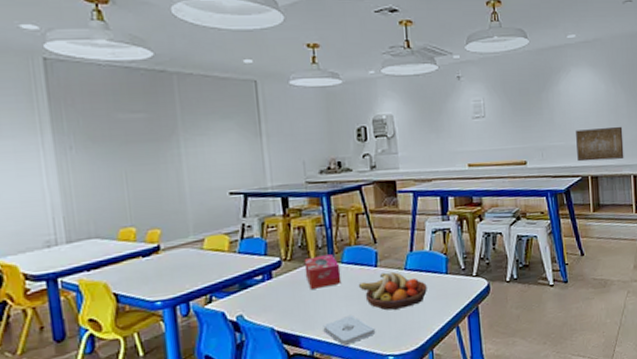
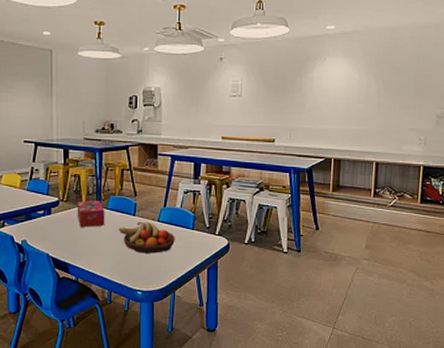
notepad: present [323,315,376,345] -> none [87,253,129,276]
wall art: present [576,126,624,162] -> none [323,115,371,145]

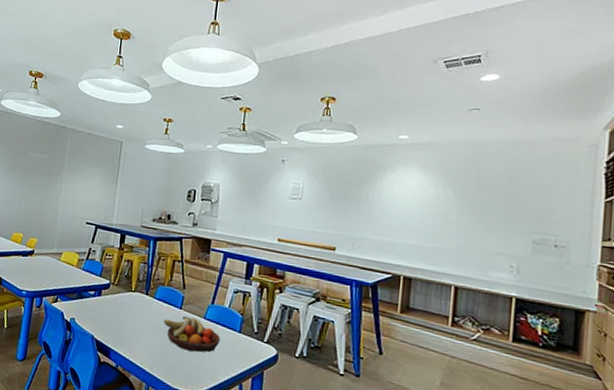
tissue box: present [77,201,105,227] -> none [125,286,153,315]

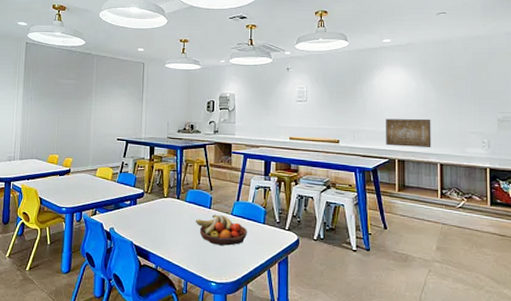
wall art: none [391,228,449,266] -> present [386,118,432,147]

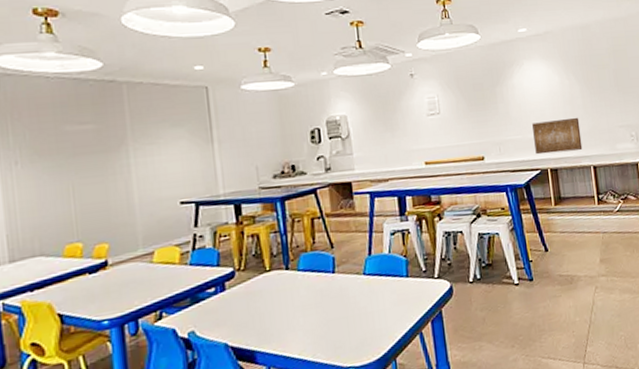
fruit bowl: present [195,214,247,246] -> none [315,277,388,319]

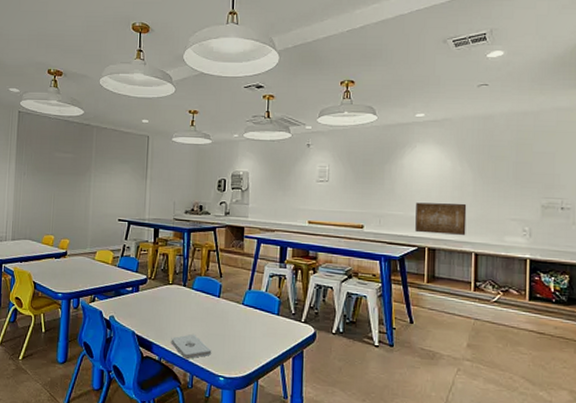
notepad: none [279,326,335,359] -> present [171,334,212,359]

